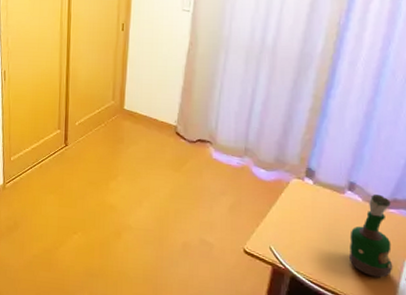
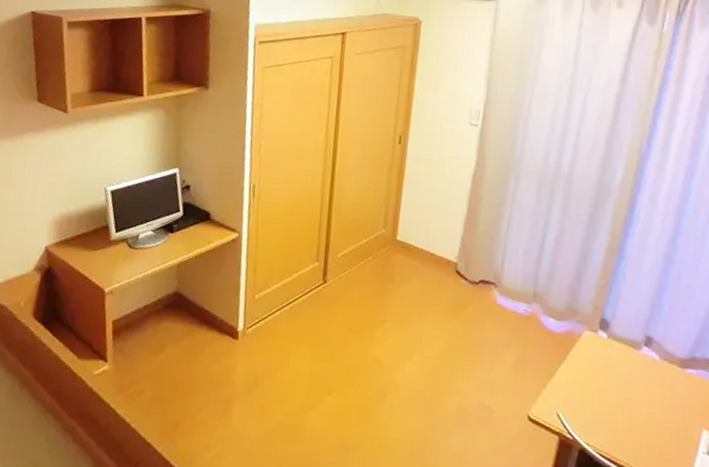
grog bottle: present [348,194,393,278] -> none [643,350,690,451]

